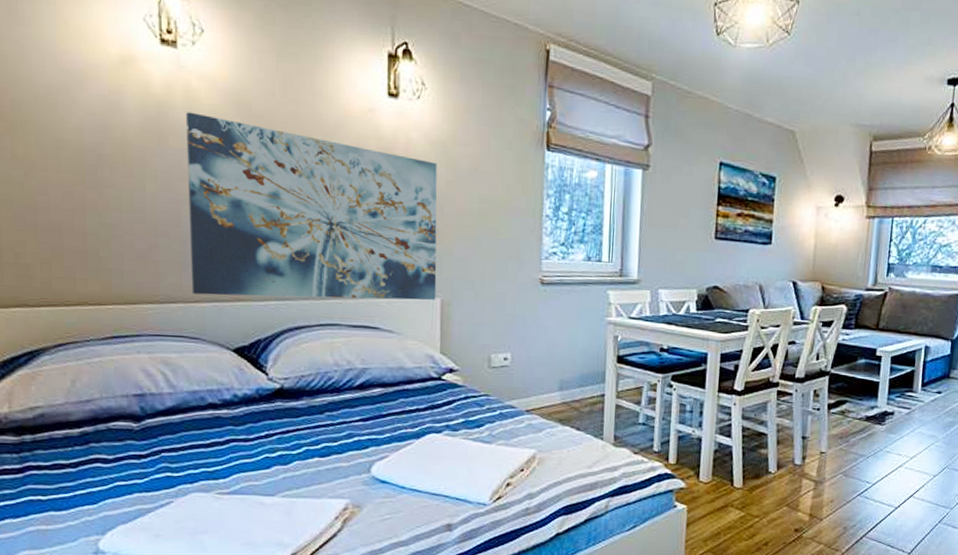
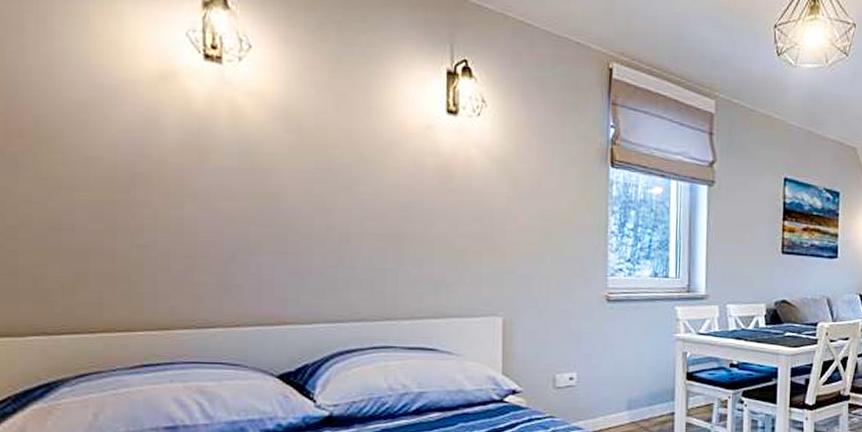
wall art: present [185,112,438,301] -> none [229,129,499,320]

